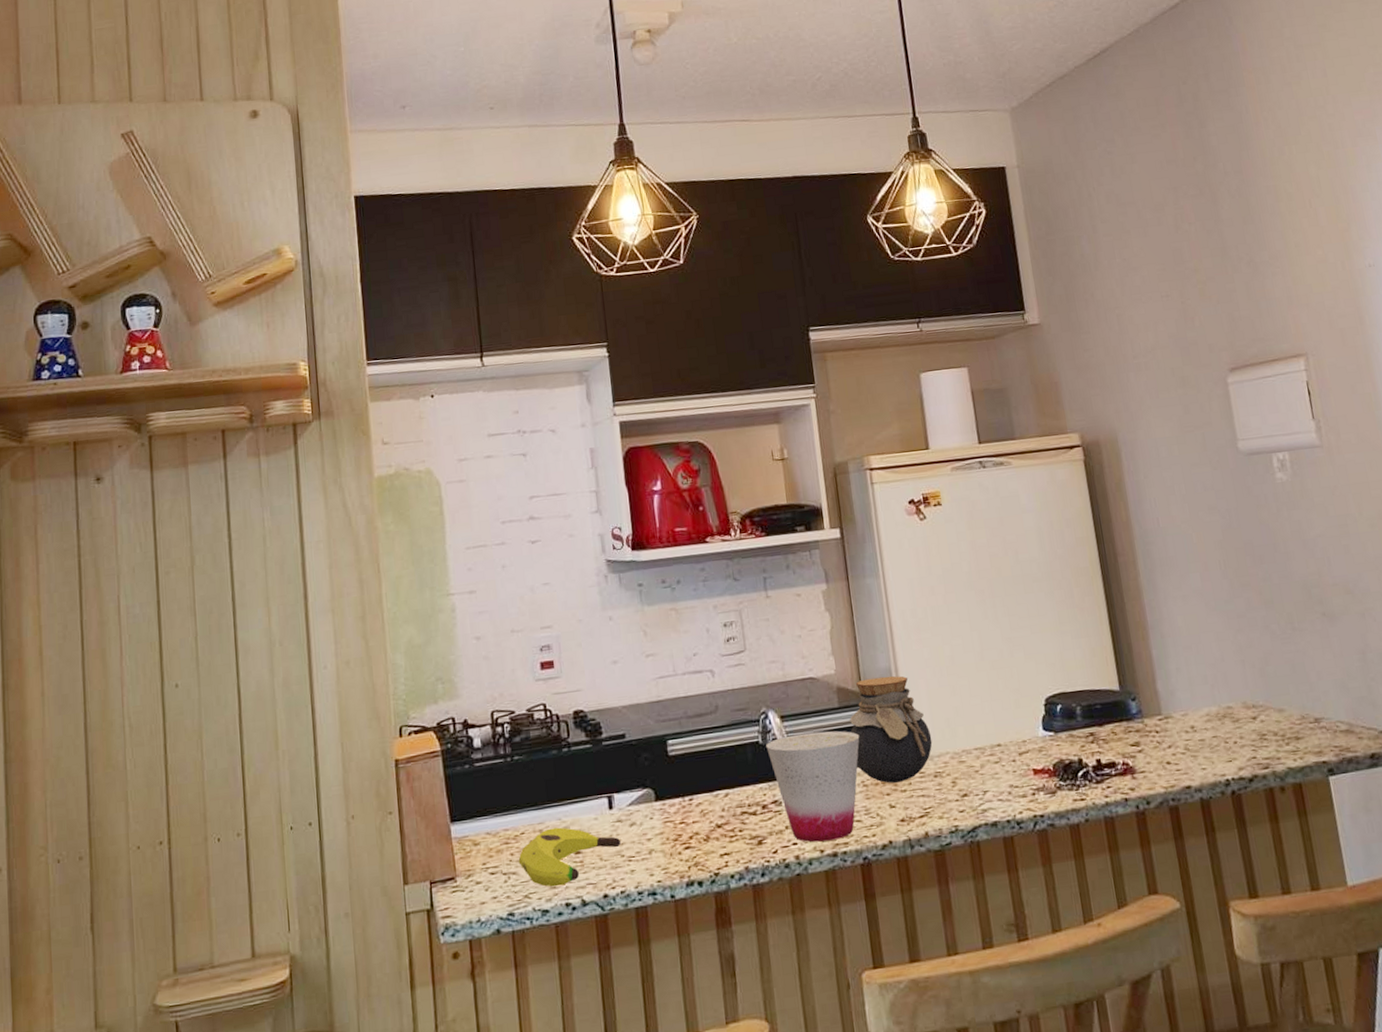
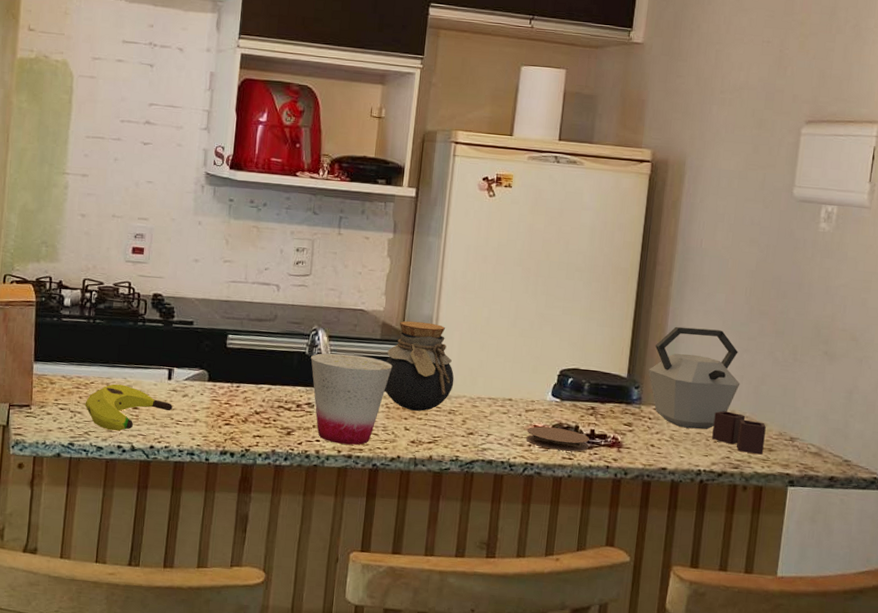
coaster: none [1026,765,1099,793] -> present [526,426,589,452]
kettle: none [1140,614,1291,748] -> present [648,326,766,455]

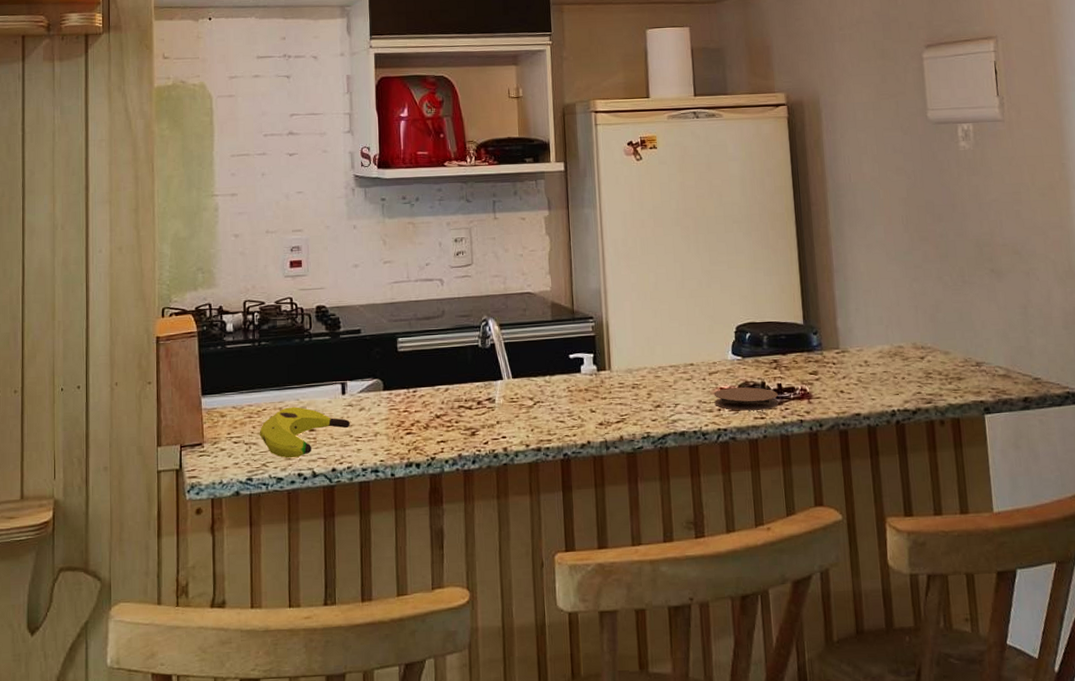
cup: present [311,353,393,445] -> none [484,340,568,437]
jar: present [385,321,455,411] -> none [560,296,633,391]
kettle: present [648,326,766,455] -> none [823,262,953,386]

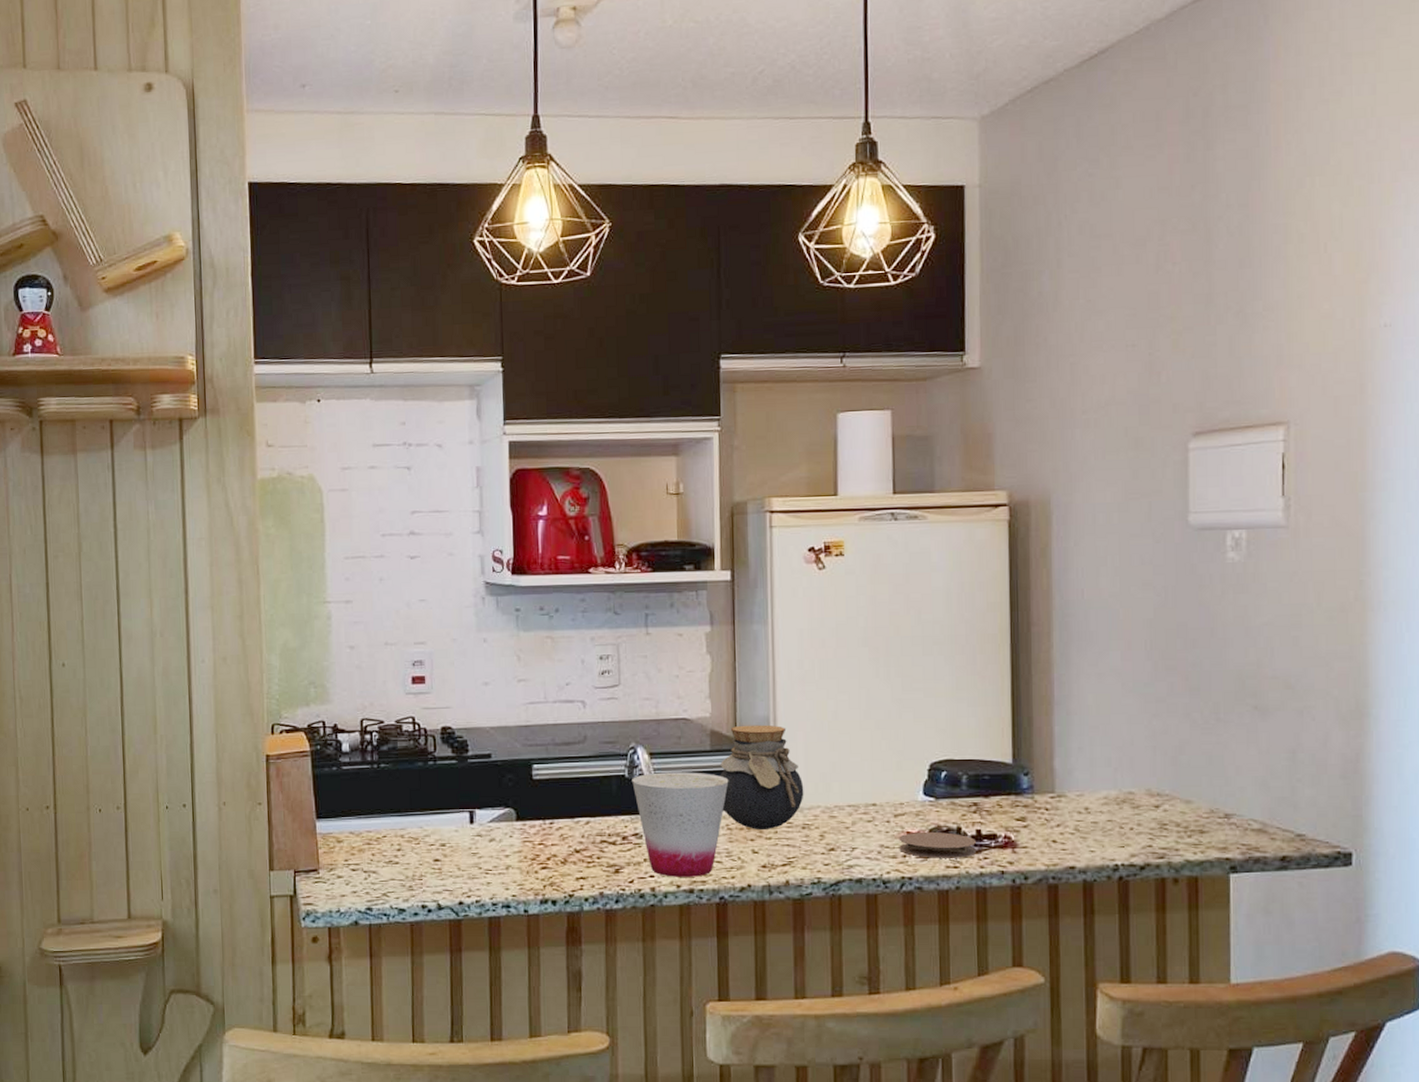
banana: present [259,407,350,459] -> none [379,835,479,889]
cup: none [484,340,568,437] -> present [632,772,729,877]
jar: none [560,296,633,391] -> present [720,725,804,829]

